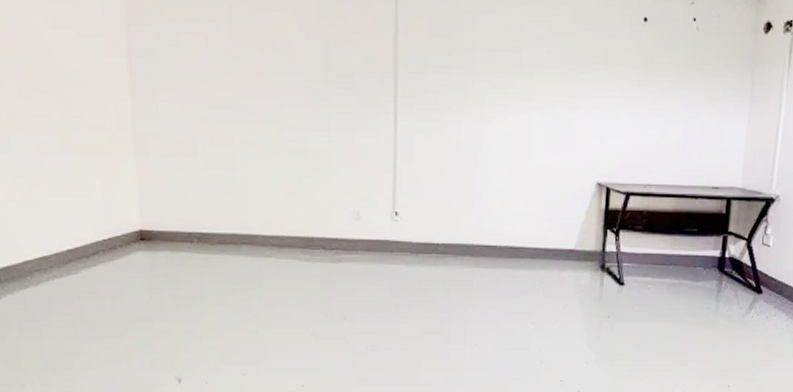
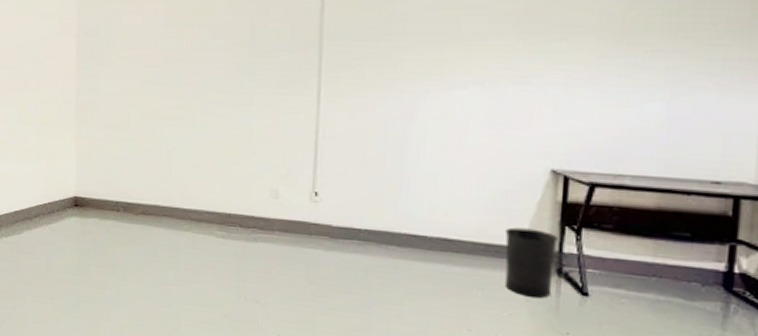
waste bin: none [560,233,602,290] -> present [504,227,558,298]

